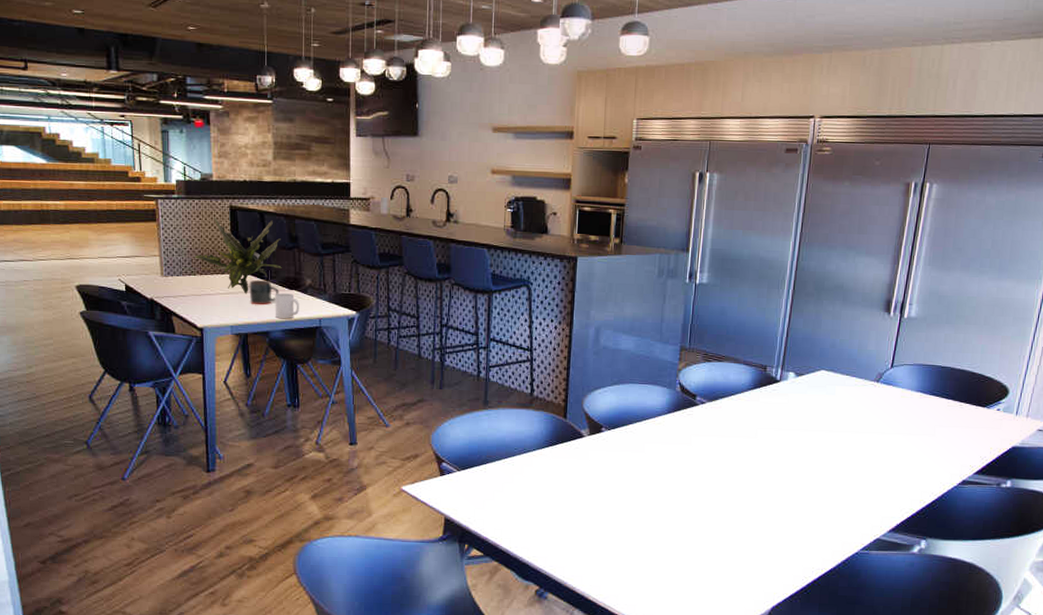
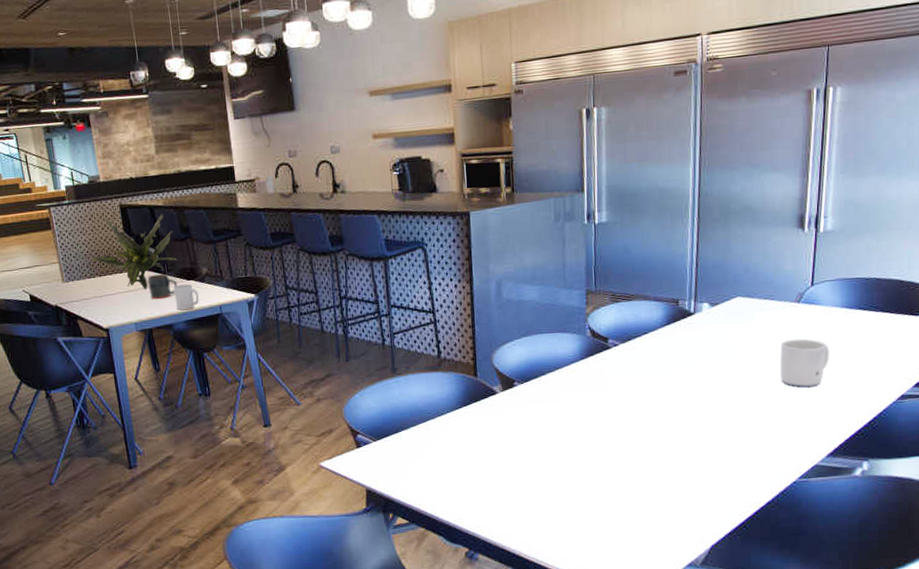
mug: none [853,416,902,464] -> present [780,338,830,388]

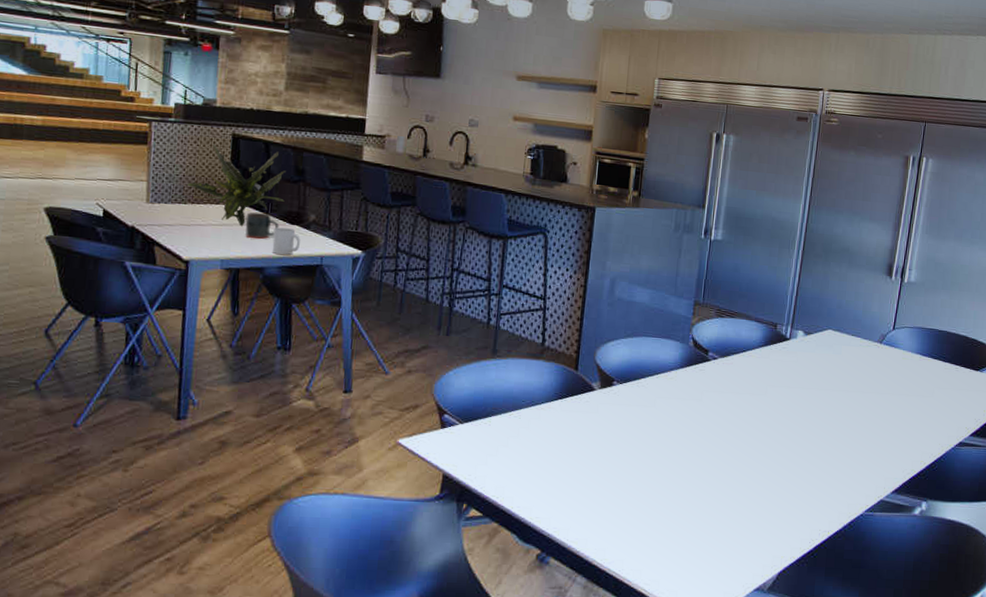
mug: present [780,338,830,388] -> none [858,376,903,424]

